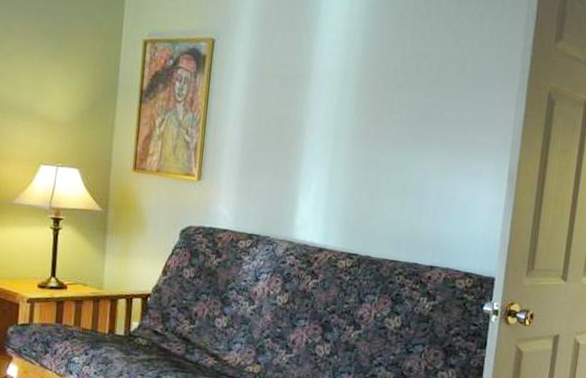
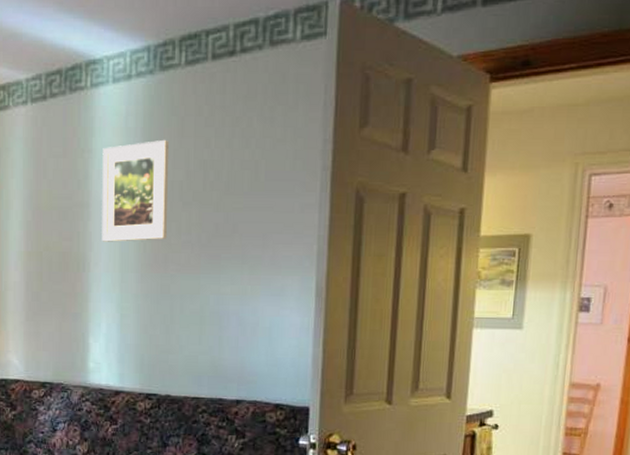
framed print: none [319,27,389,116] -> present [102,139,170,242]

